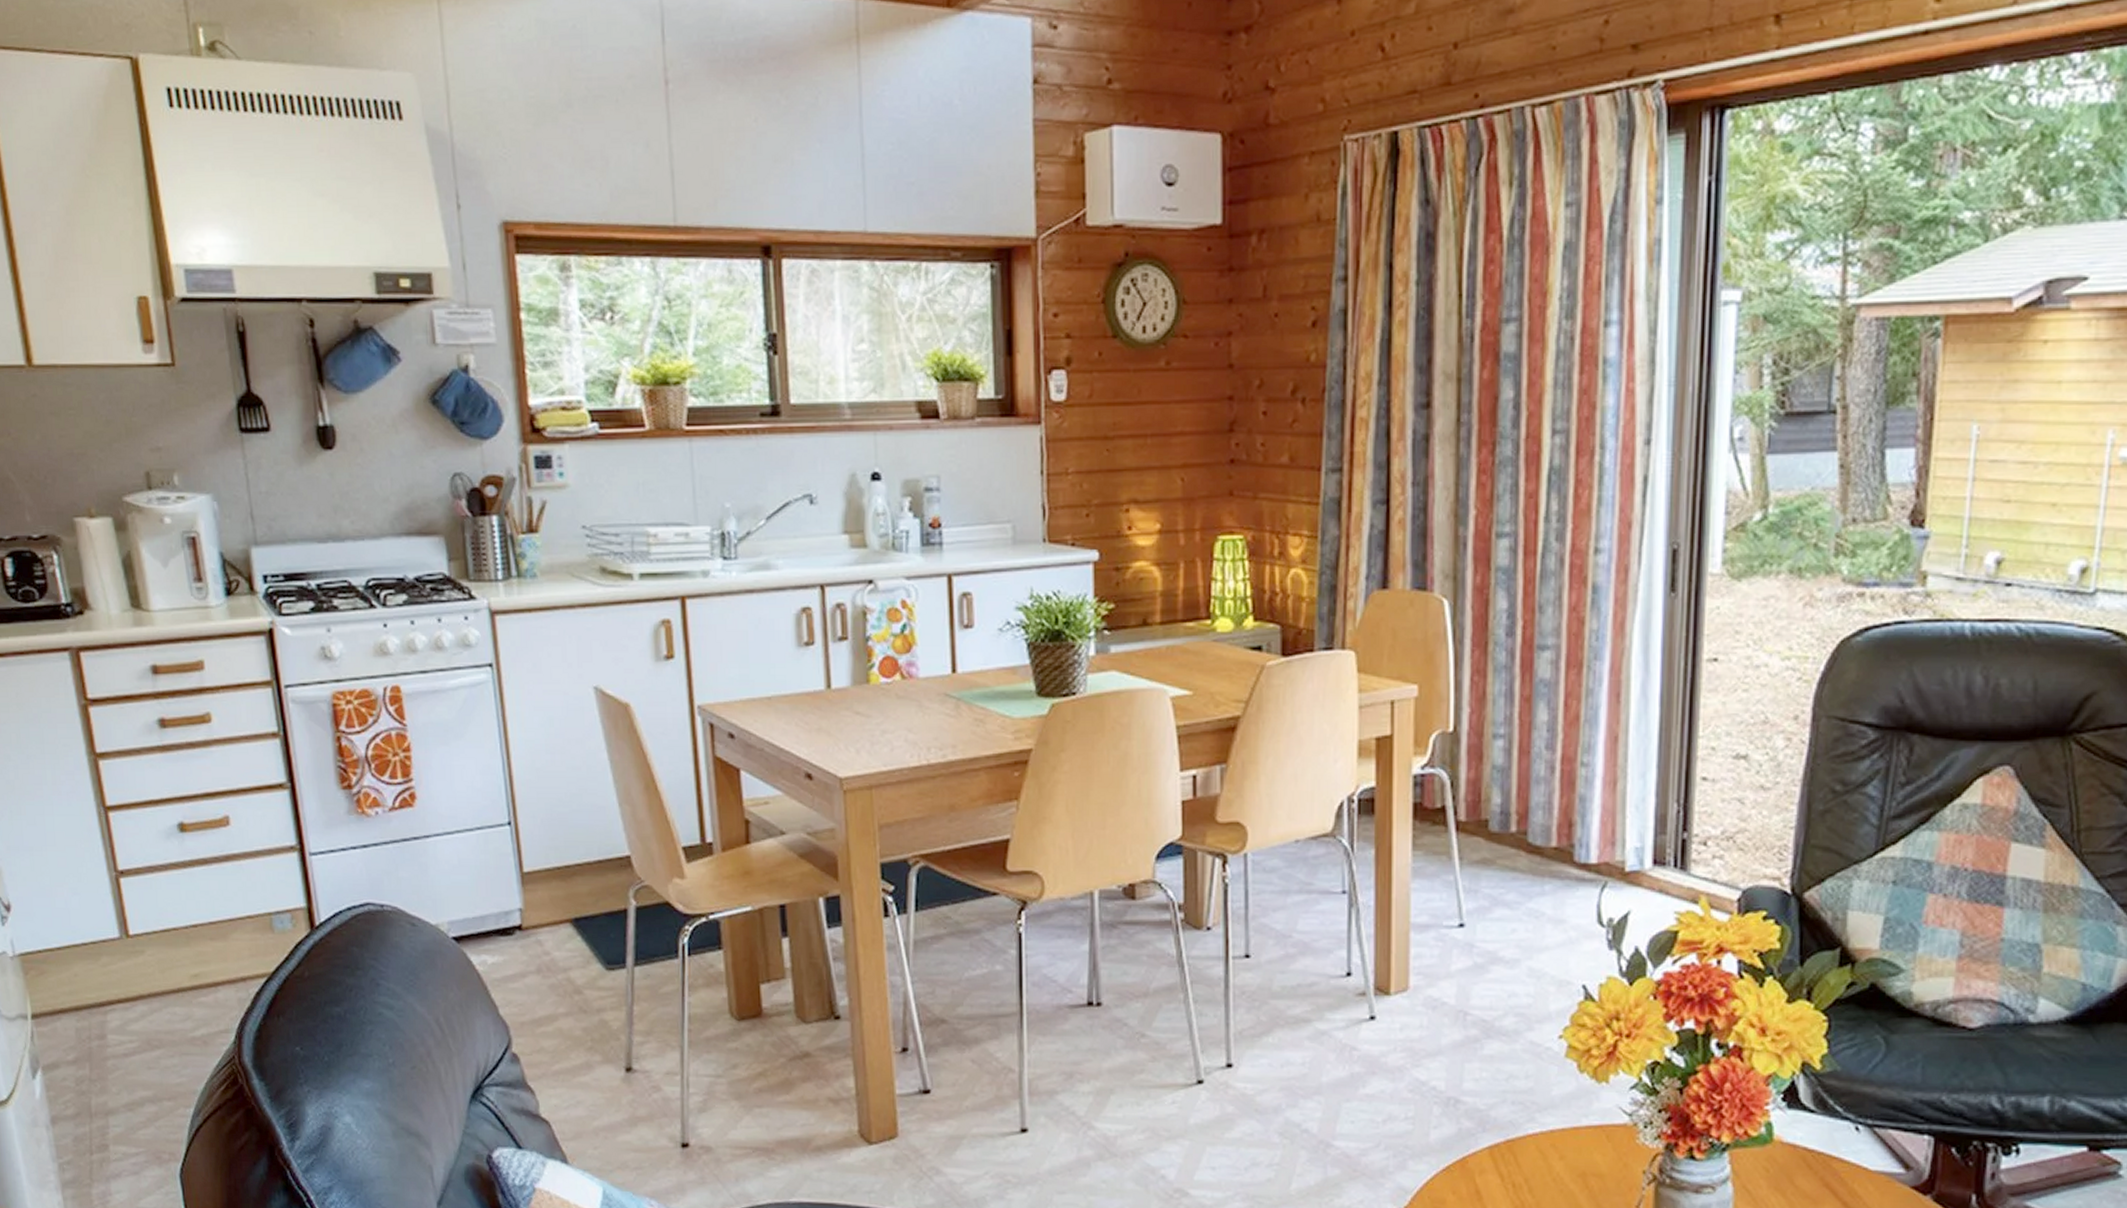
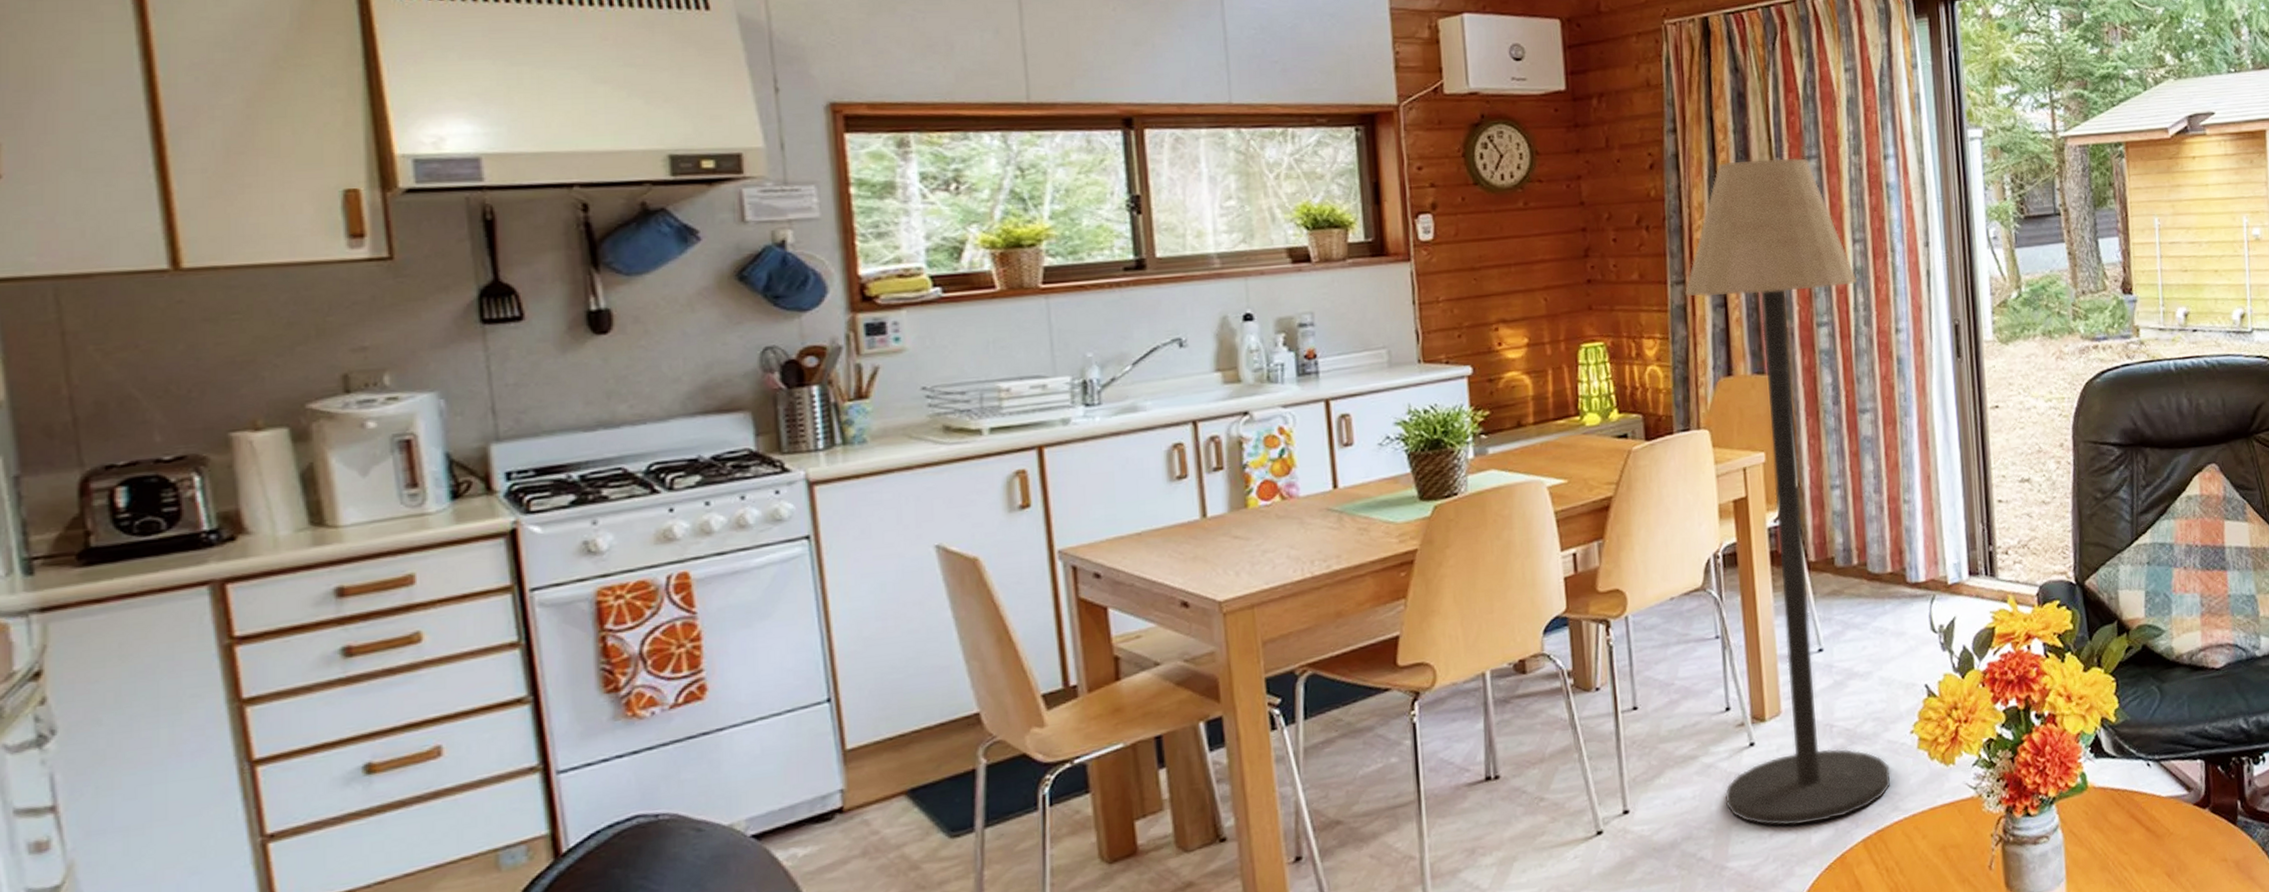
floor lamp: none [1337,319,1553,1117] -> present [1684,158,1891,826]

